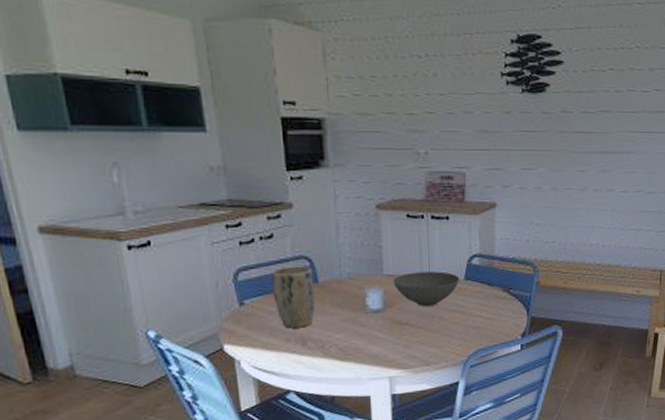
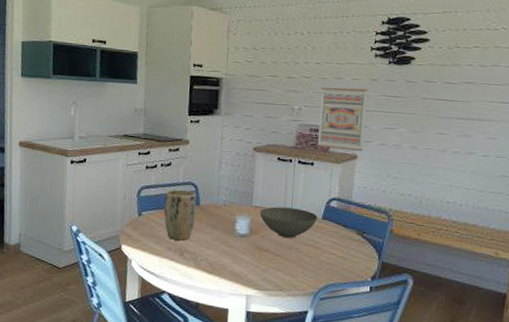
wall art: none [449,124,502,199] -> present [317,87,368,152]

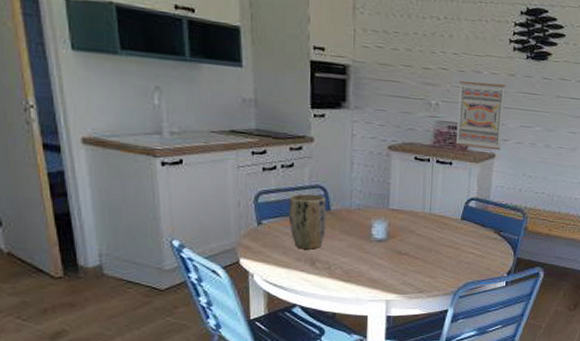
bowl: present [259,206,318,238] -> none [397,209,457,240]

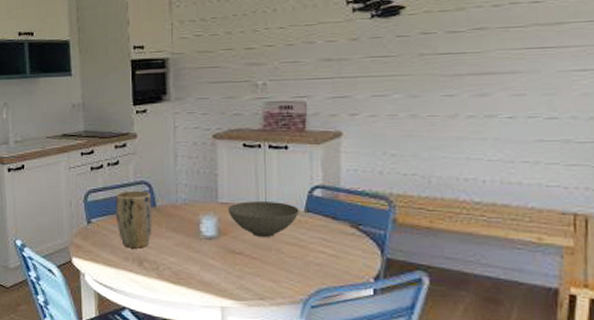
bowl: none [397,209,457,240] -> present [227,201,299,237]
wall art: present [455,81,506,151] -> none [288,52,349,128]

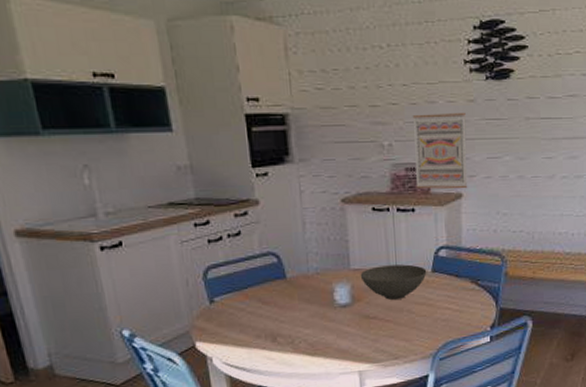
plant pot: present [115,190,153,249] -> none [239,262,284,325]
wall art: none [288,52,349,128] -> present [412,113,468,189]

